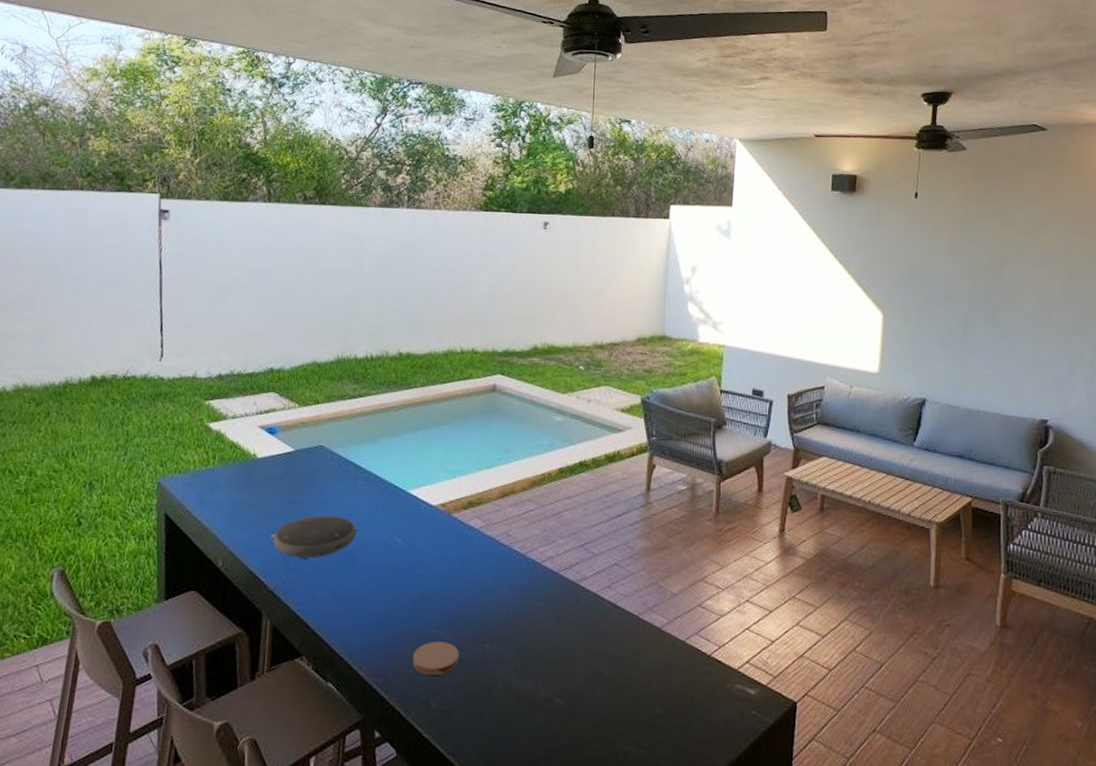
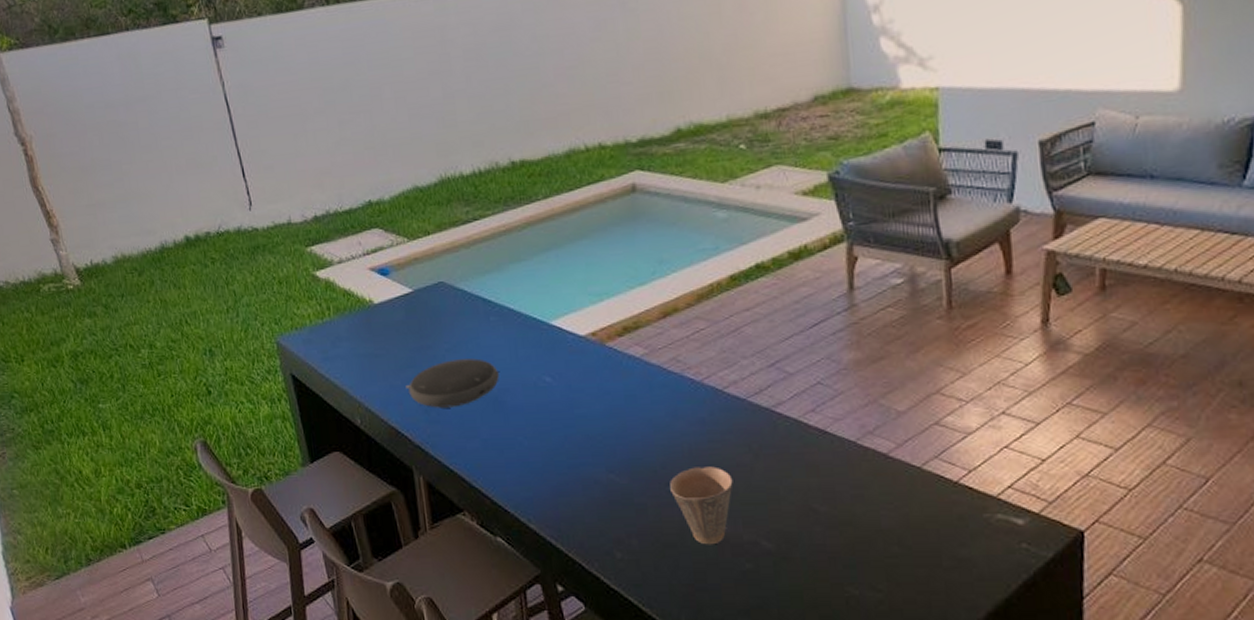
coaster: present [412,641,459,675] -> none [585,487,640,523]
cup: none [486,628,539,700] -> present [670,466,733,545]

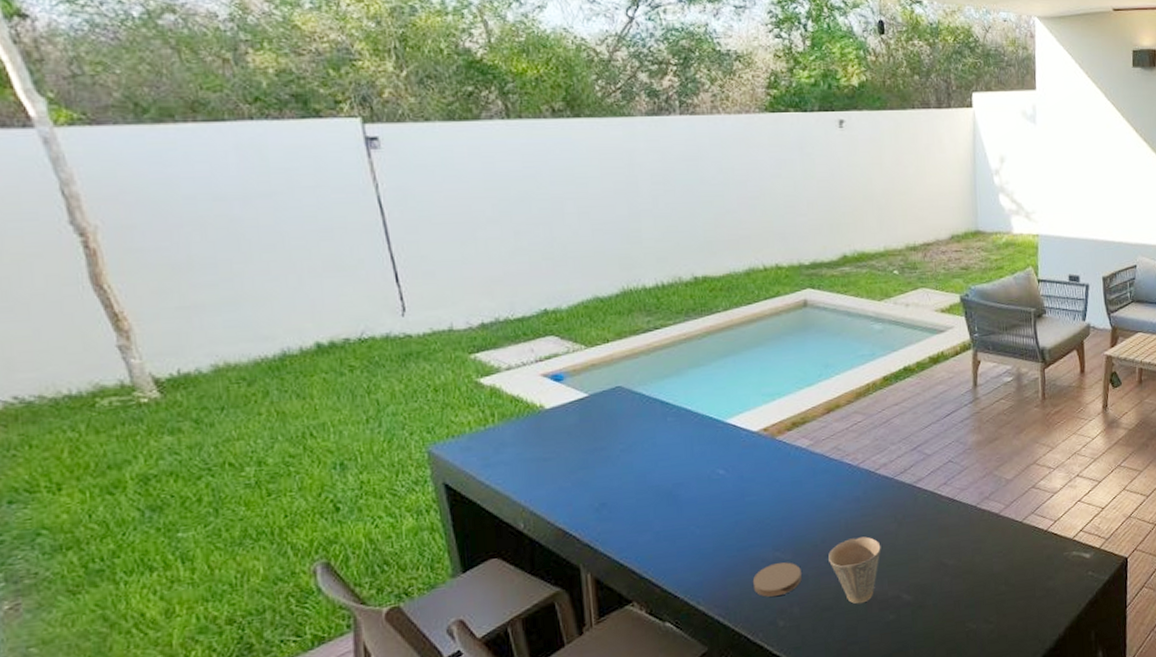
speaker: present [405,358,499,408] -> none [576,456,674,507]
coaster: none [585,487,640,523] -> present [752,562,802,597]

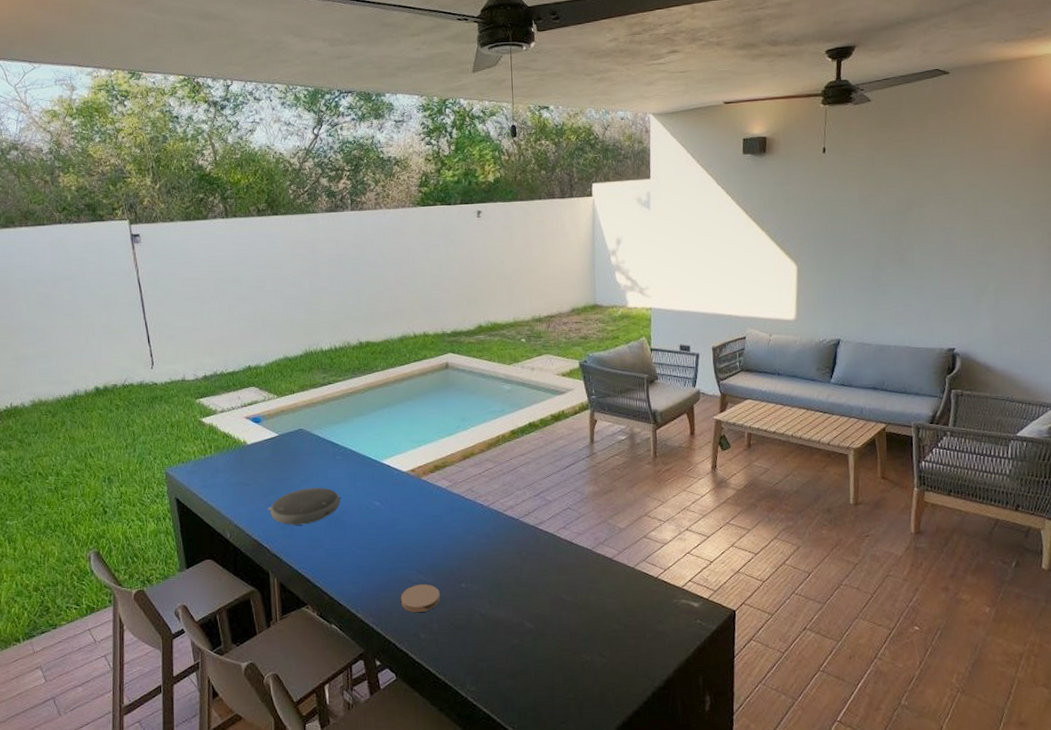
speaker: none [576,456,674,507] -> present [268,487,341,525]
cup: present [828,536,881,604] -> none [463,568,507,627]

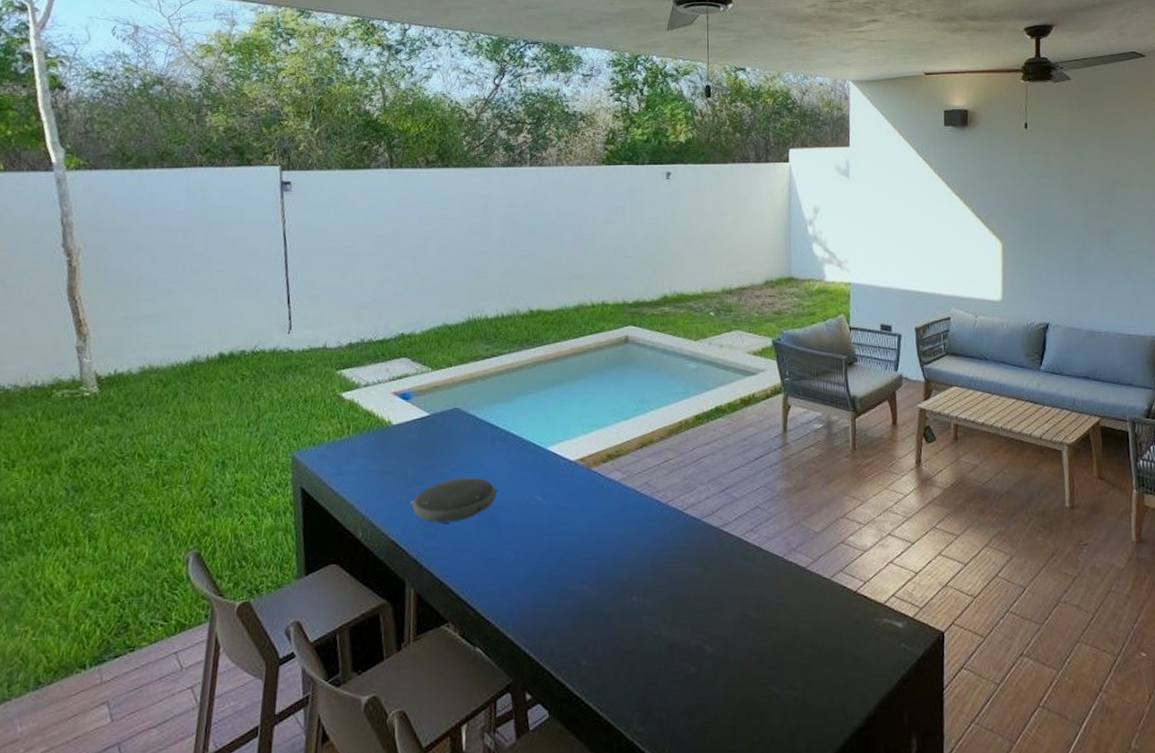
coaster: present [400,584,440,612] -> none [559,597,606,632]

